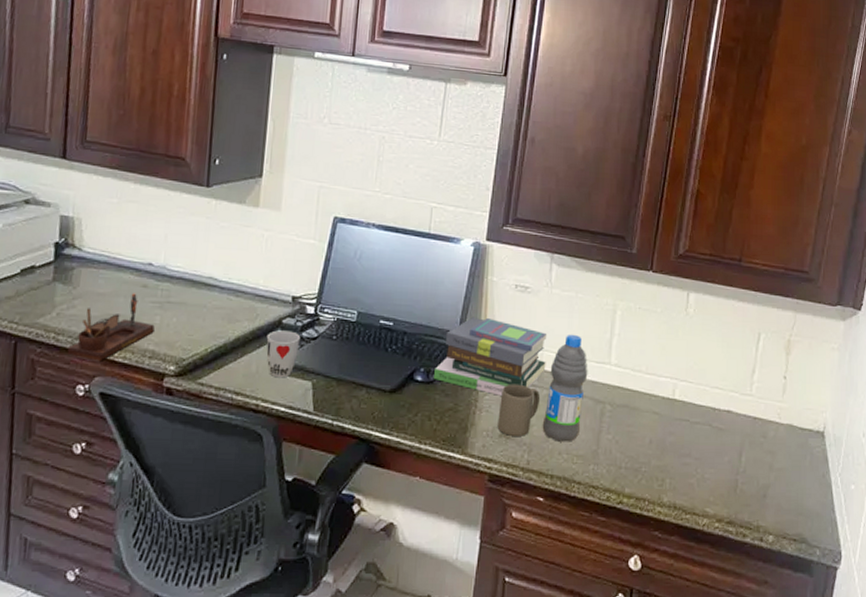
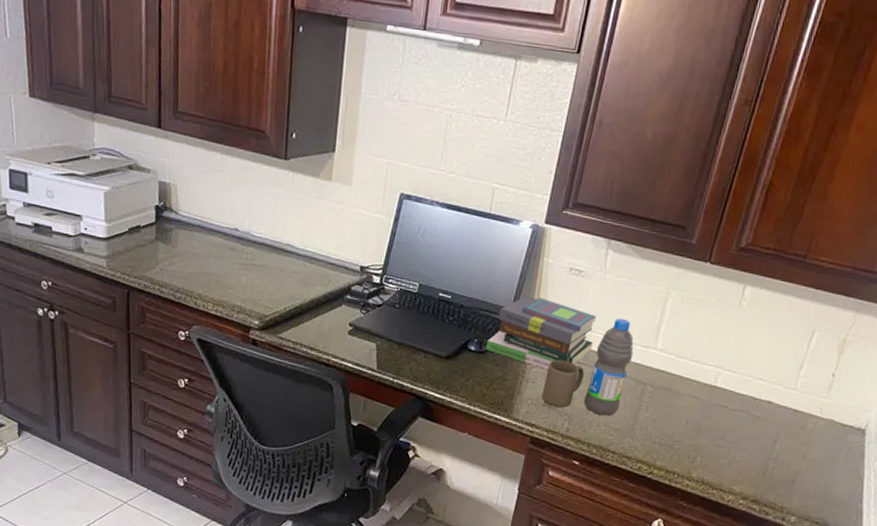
desk organizer: present [67,293,155,363] -> none [169,254,241,314]
cup: present [266,330,301,378] -> none [337,296,367,339]

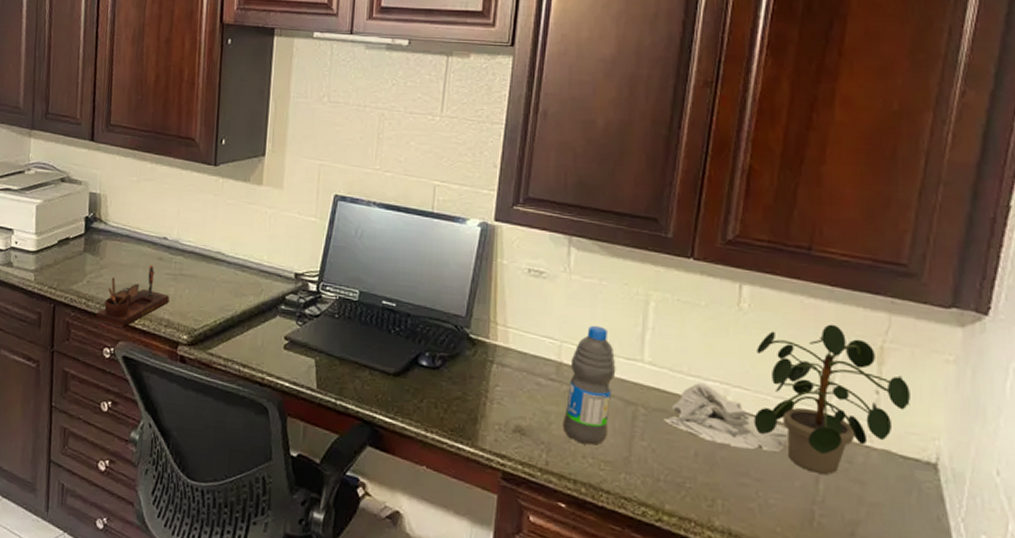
desk organizer: none [169,254,241,314] -> present [95,265,169,329]
books: present [485,295,597,370] -> none [439,301,567,388]
mug: present [541,359,585,407] -> none [511,375,560,434]
tissue: none [665,366,762,421] -> present [663,382,790,452]
potted plant: none [735,320,858,438] -> present [754,324,910,475]

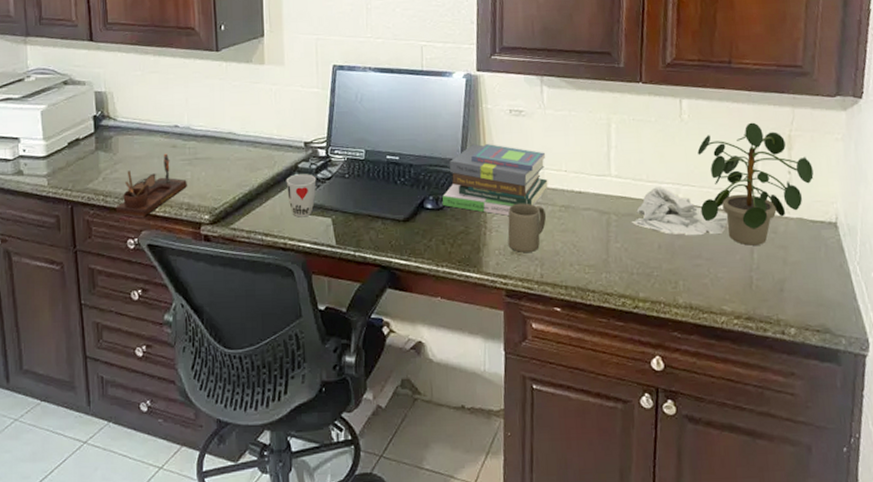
cup: none [270,306,304,354] -> present [286,174,317,218]
books: none [439,301,567,388] -> present [442,143,548,216]
mug: none [511,375,560,434] -> present [507,203,547,252]
water bottle: present [562,325,616,446] -> none [551,150,590,254]

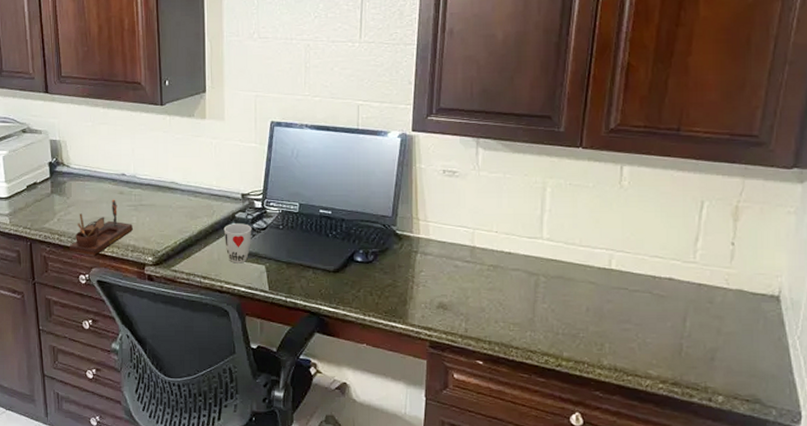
books: present [442,143,548,216] -> none [371,202,478,272]
mug: present [507,203,547,252] -> none [434,260,474,307]
tissue: present [631,186,729,235] -> none [560,251,663,300]
potted plant: present [697,122,814,246] -> none [633,191,759,314]

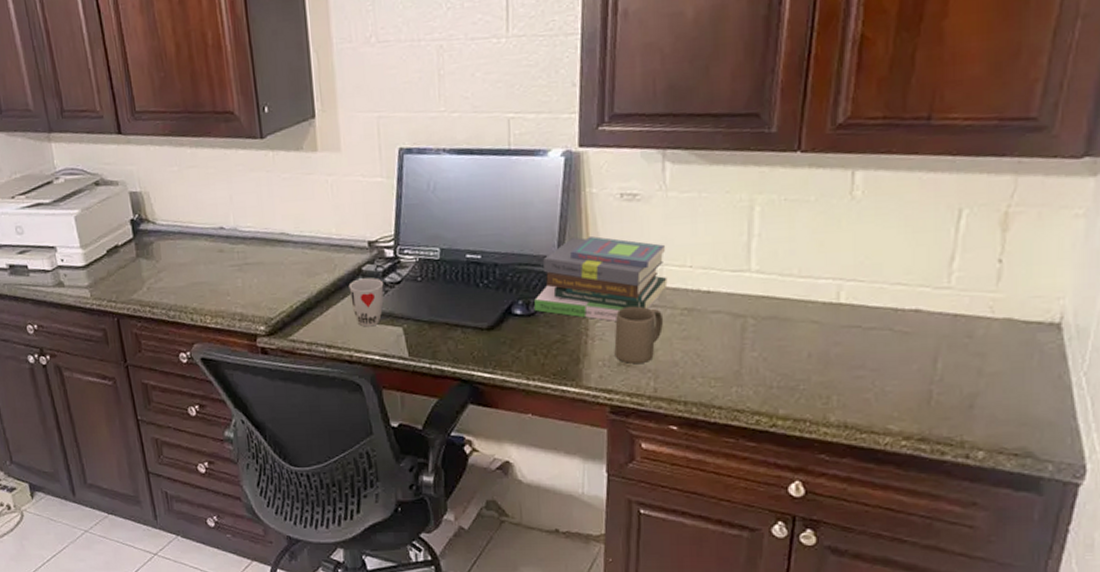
desk organizer: present [69,199,133,257] -> none [163,259,239,331]
books: none [371,202,478,272] -> present [533,236,668,321]
mug: none [434,260,474,307] -> present [614,306,664,364]

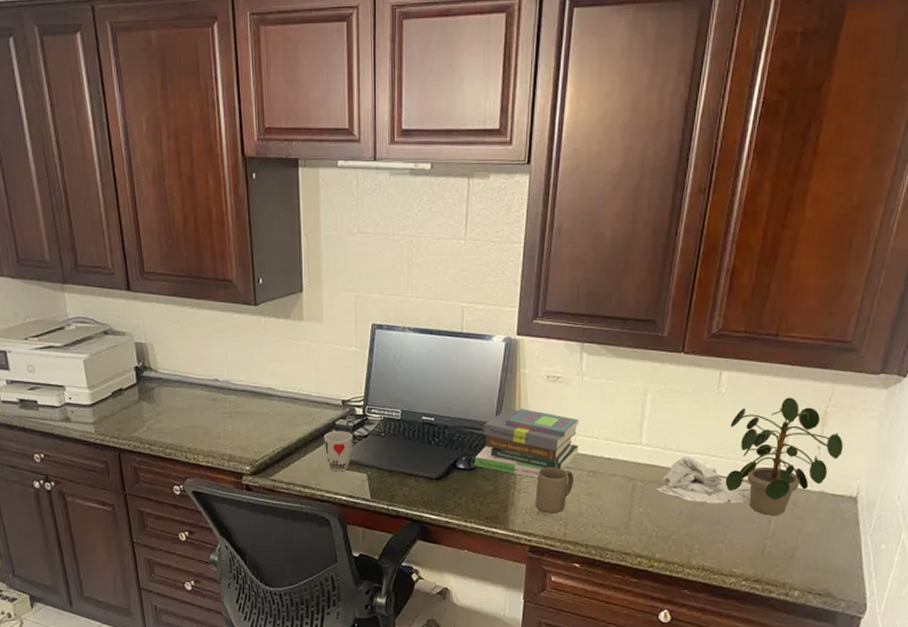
tissue: none [773,282,907,341] -> present [656,456,752,503]
potted plant: none [869,197,1035,353] -> present [725,397,843,515]

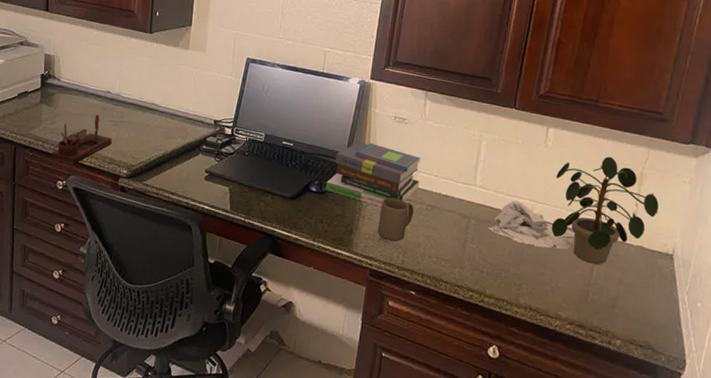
desk organizer: none [161,406,228,467] -> present [50,113,112,165]
cup: present [323,431,353,472] -> none [194,146,221,184]

